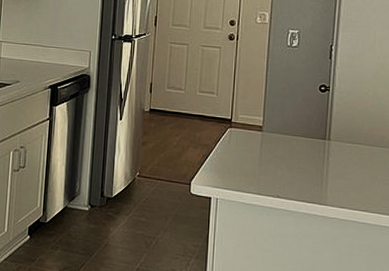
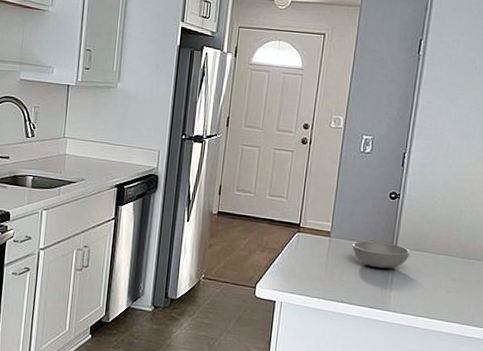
soup bowl: none [285,134,344,162] -> present [352,241,411,269]

